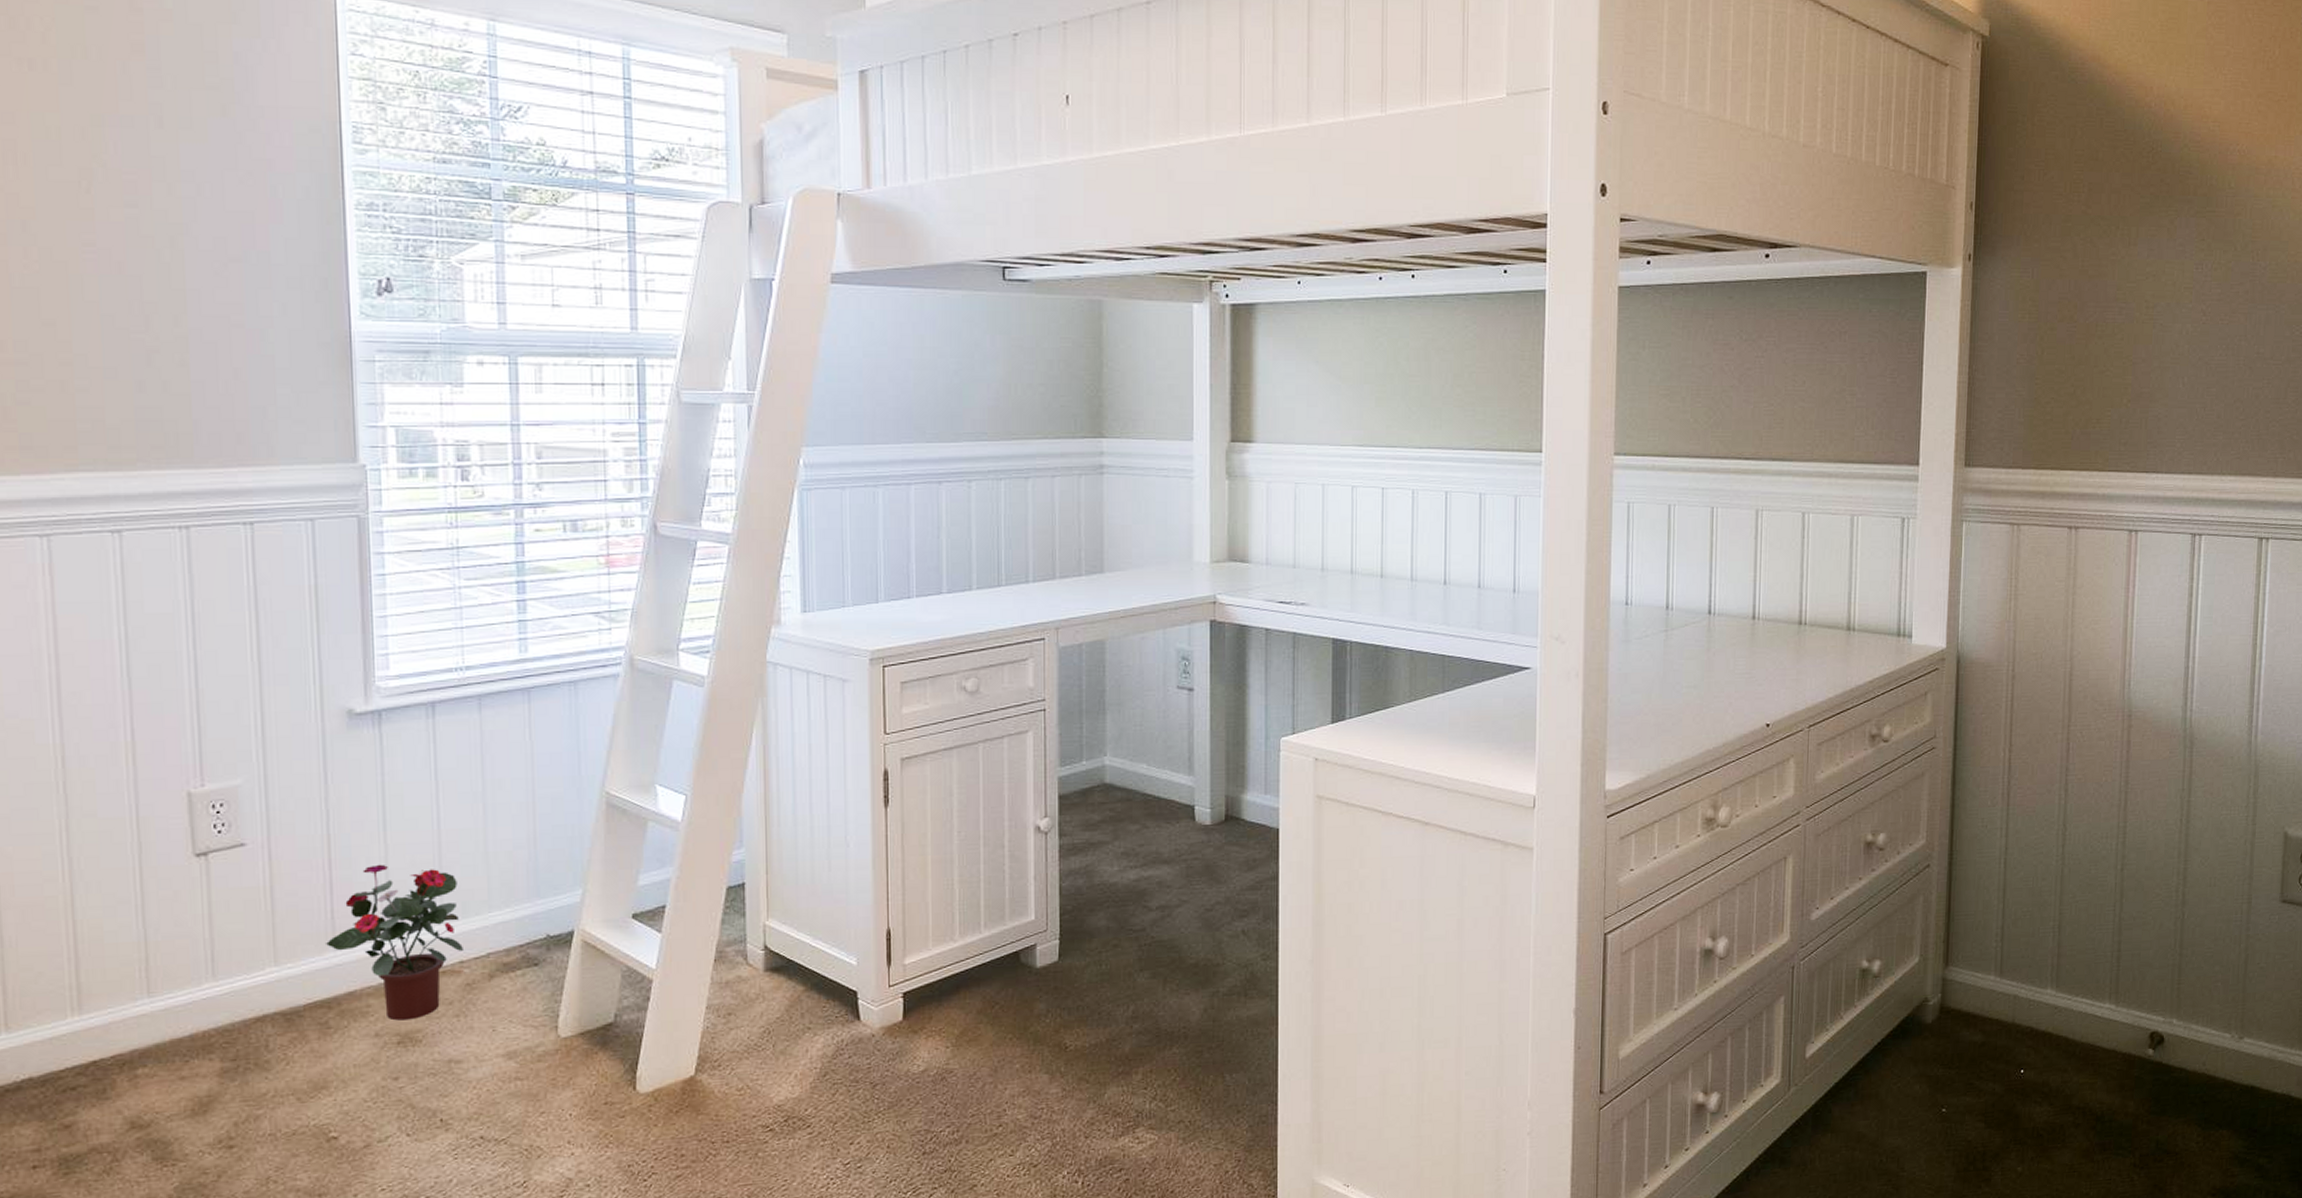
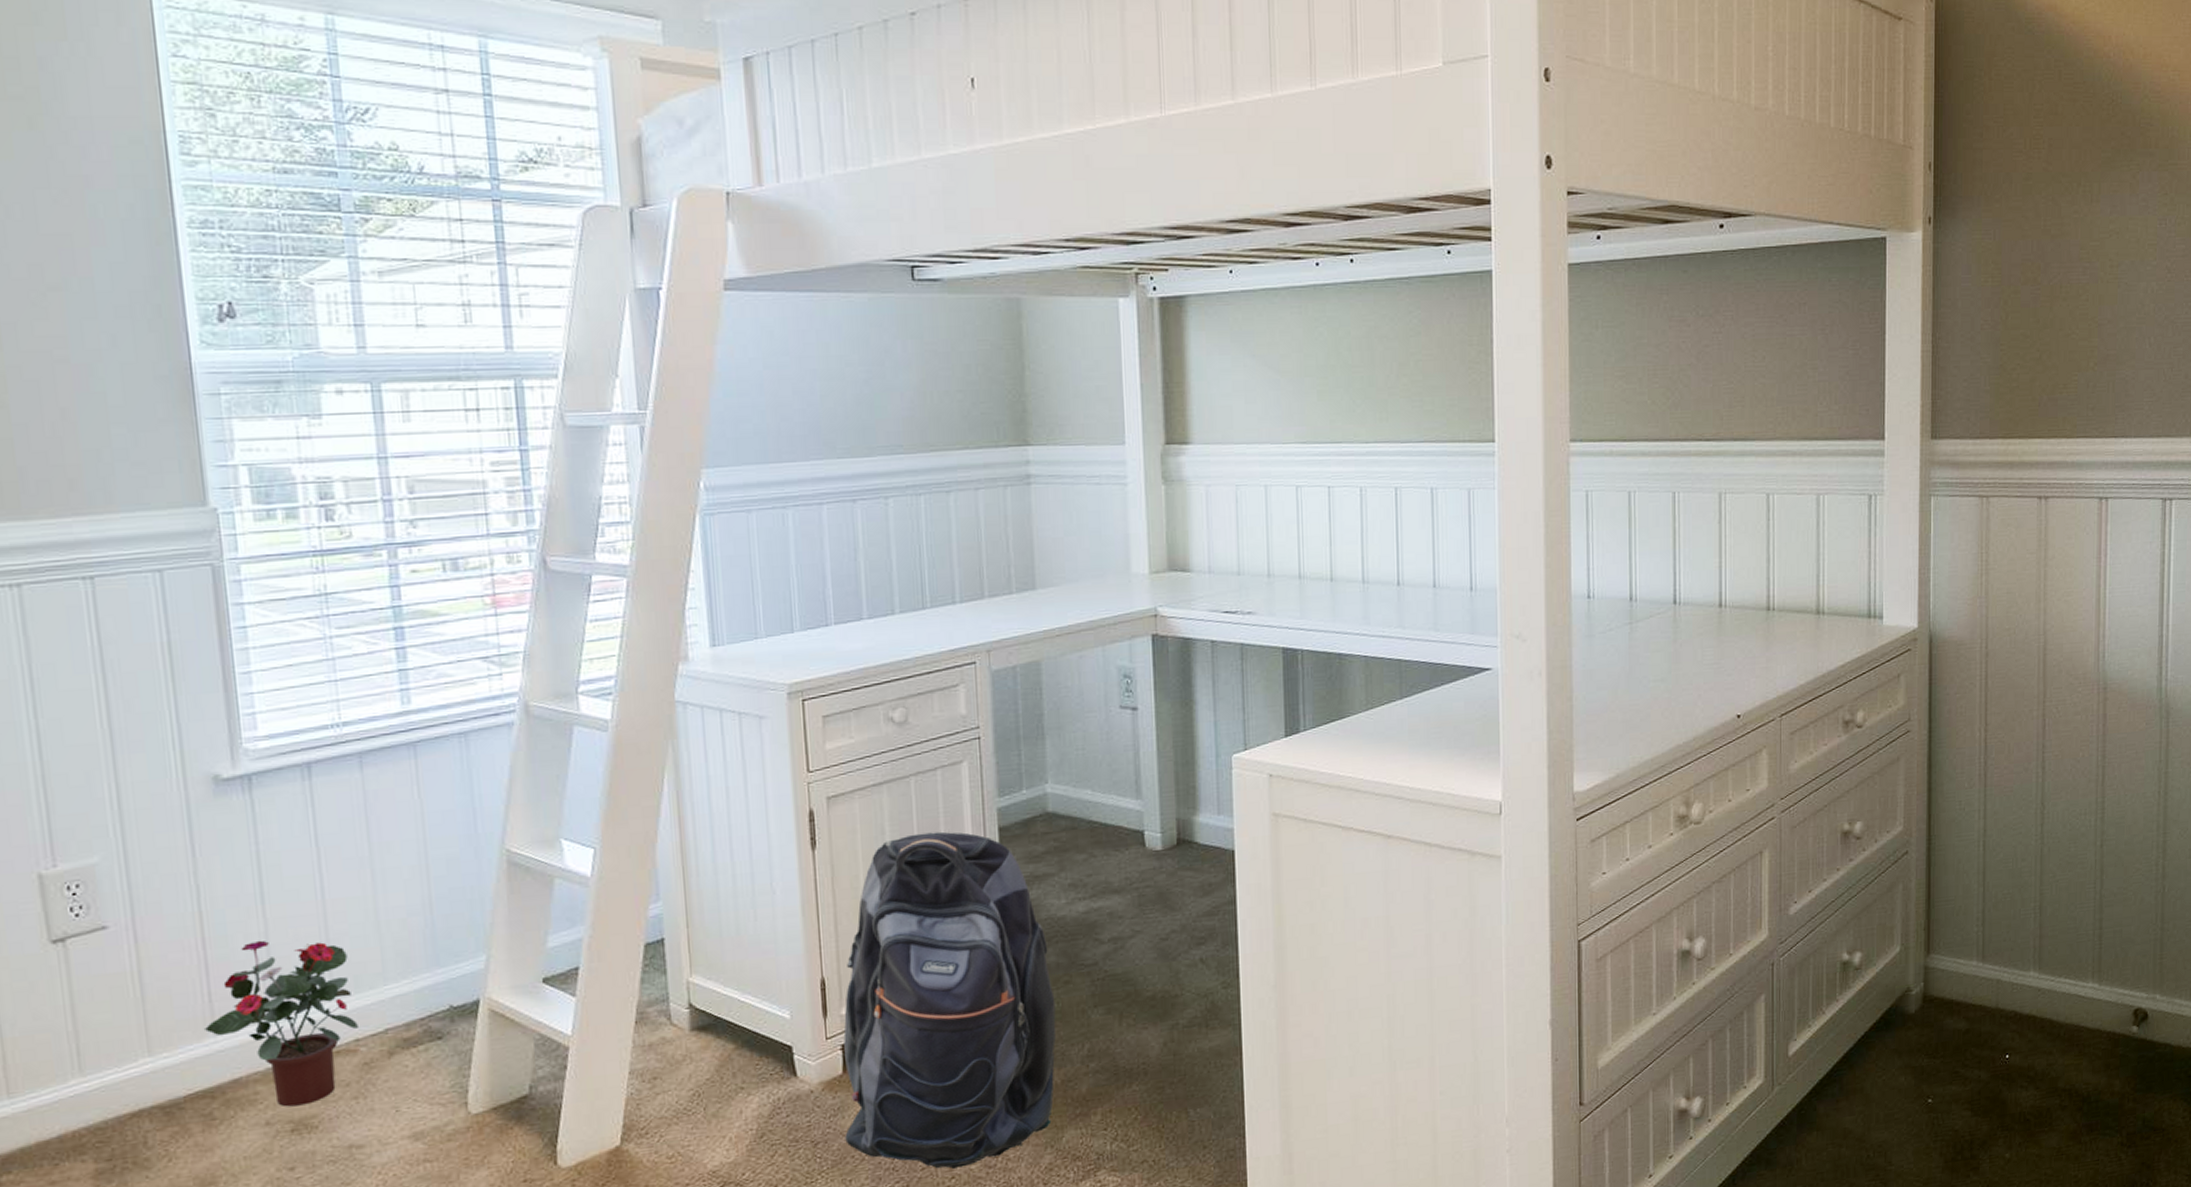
backpack: none [902,796,1104,1117] -> present [843,831,1056,1169]

